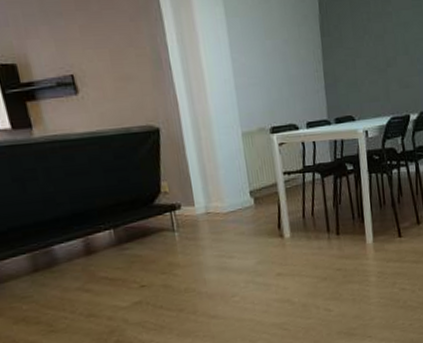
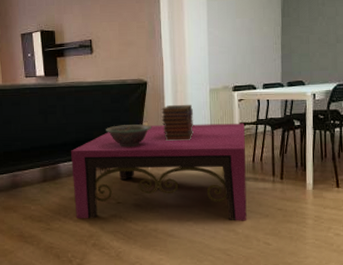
coffee table: none [66,172,303,313] -> present [70,123,247,221]
decorative bowl: none [112,183,173,216] -> present [106,123,151,148]
book stack: none [182,153,228,203] -> present [161,104,193,141]

